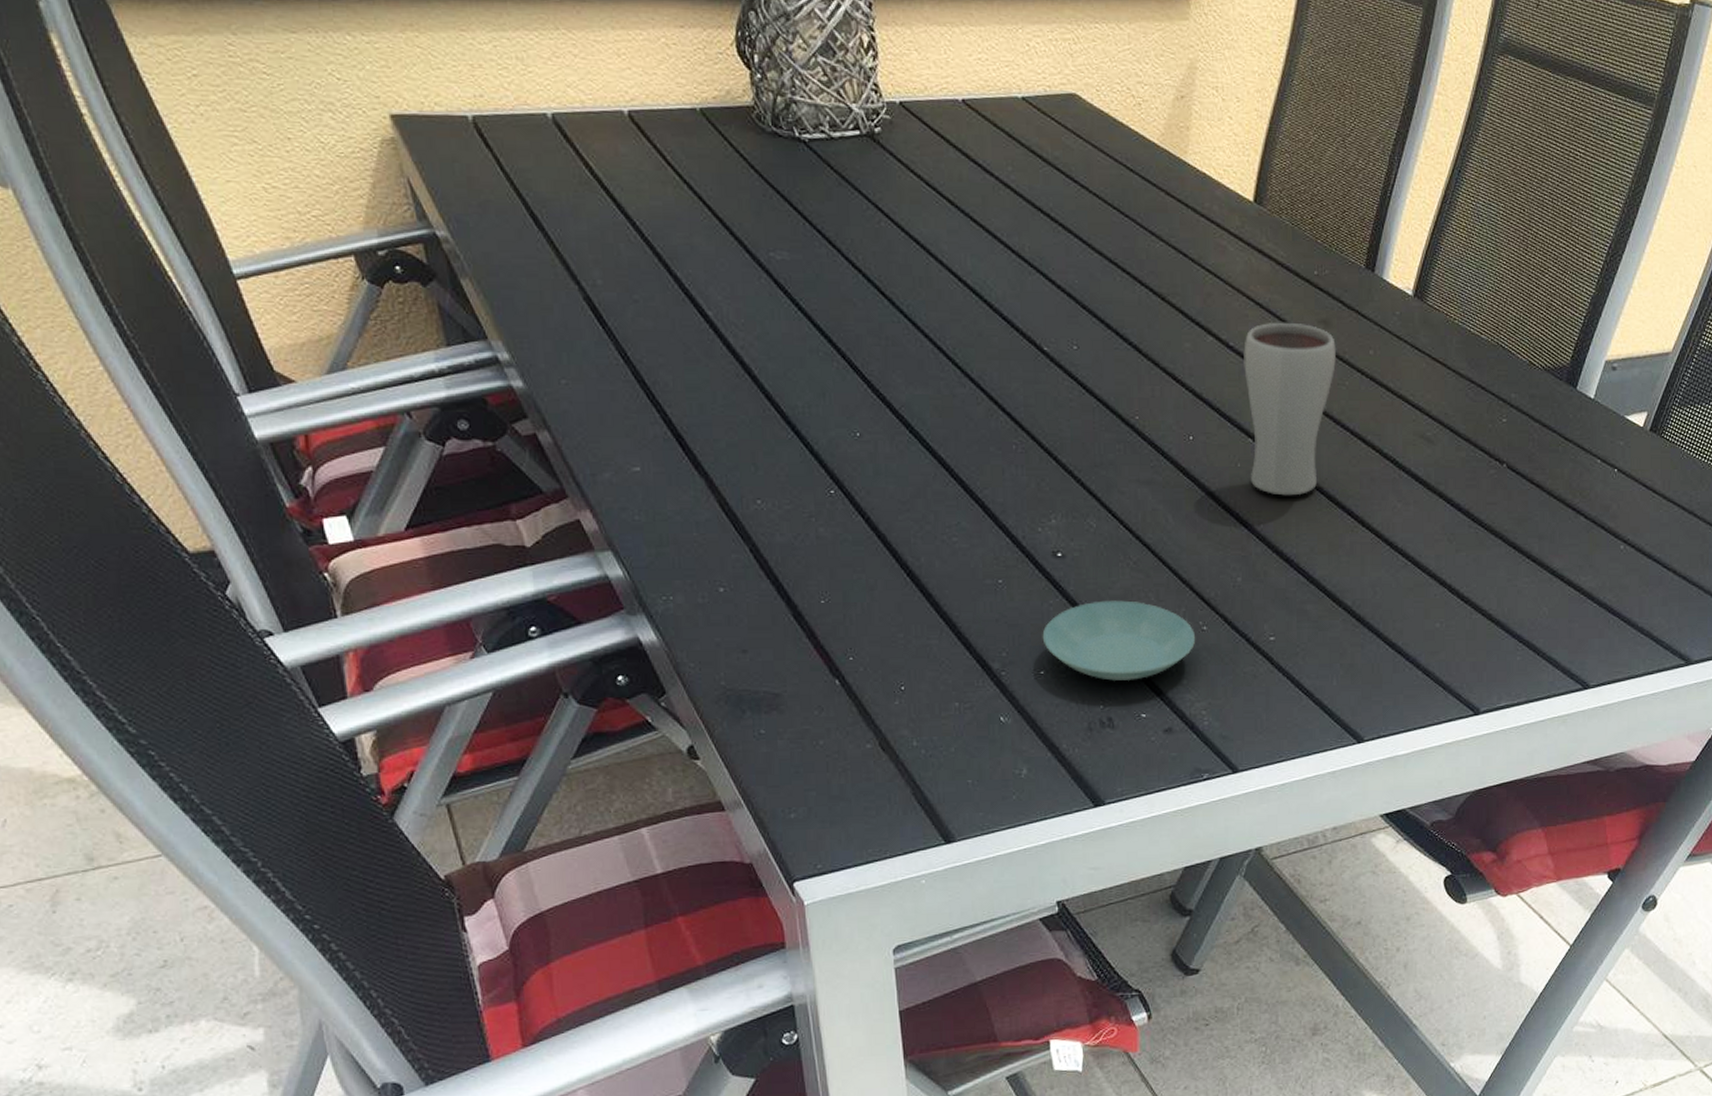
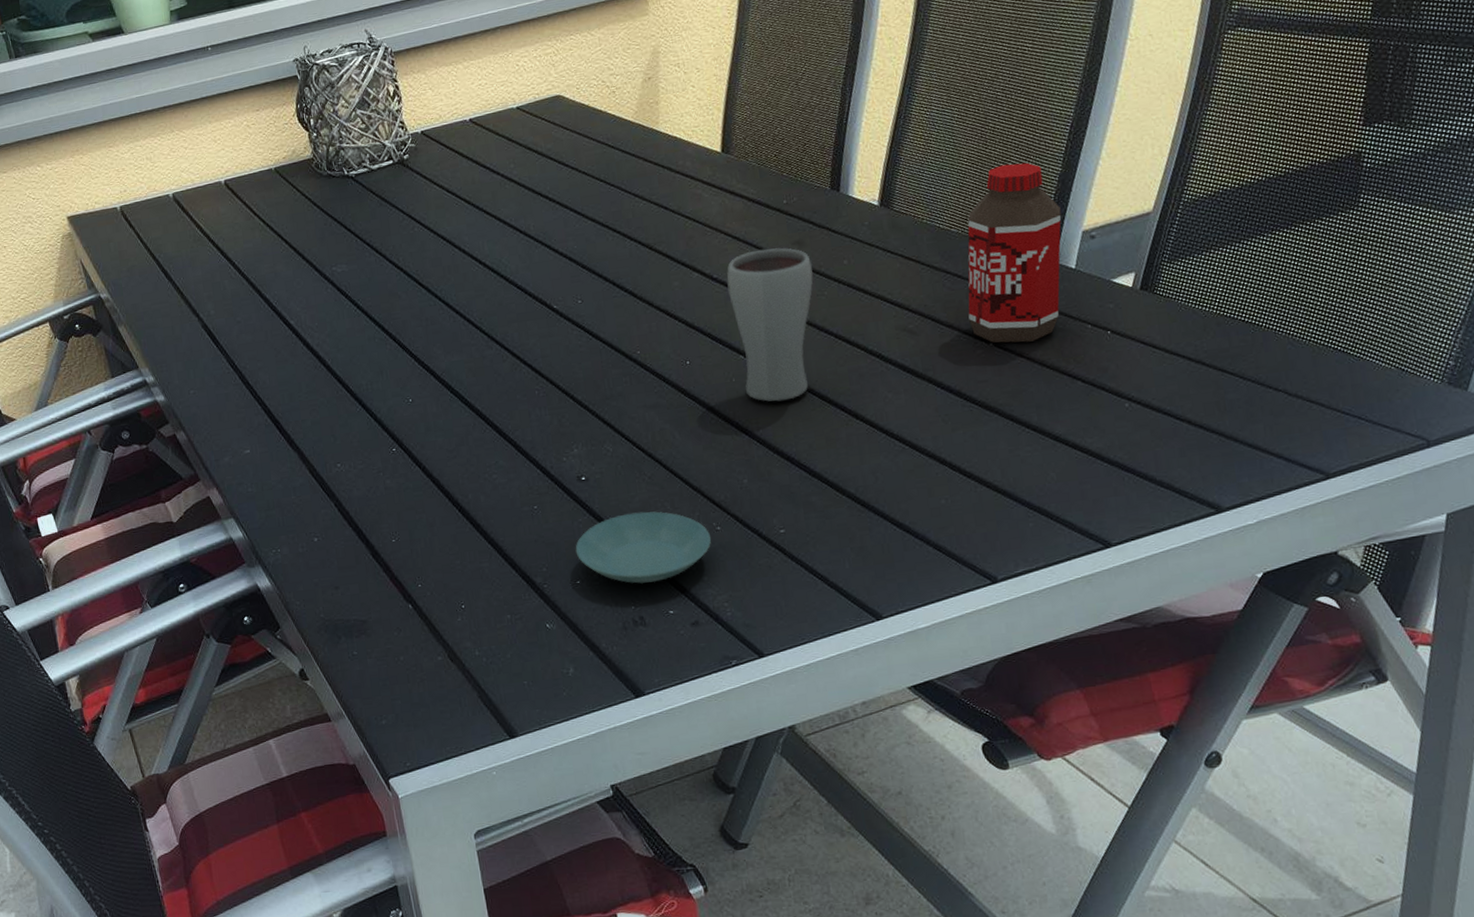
bottle: none [1487,275,1588,469] -> present [967,162,1062,343]

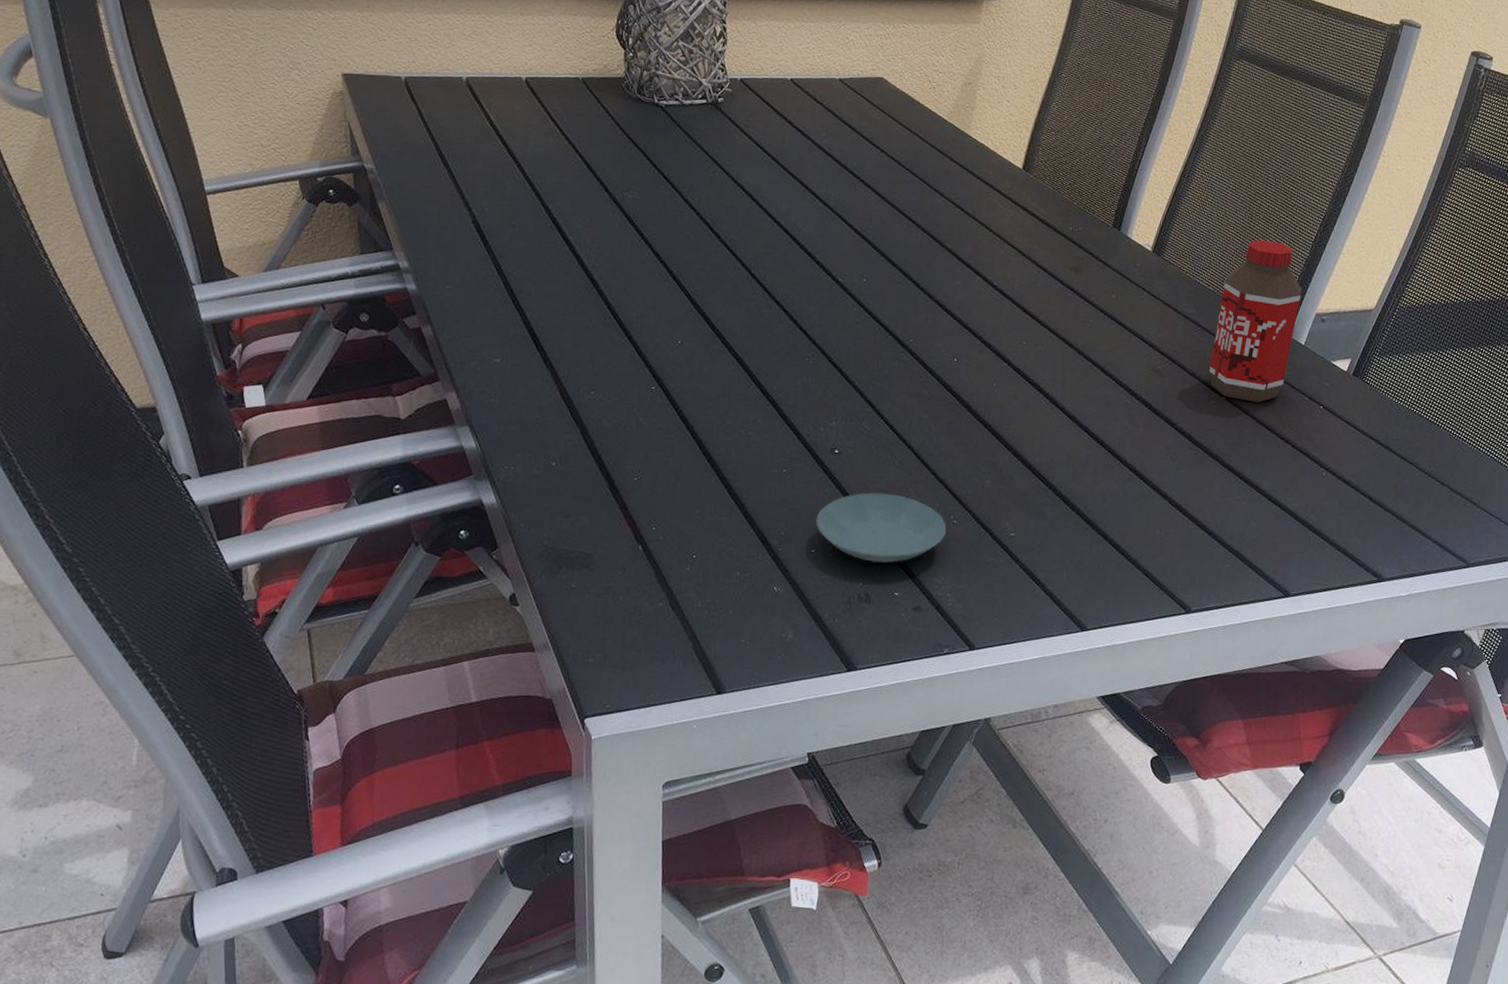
drinking glass: present [726,247,813,402] -> none [1003,267,1085,413]

